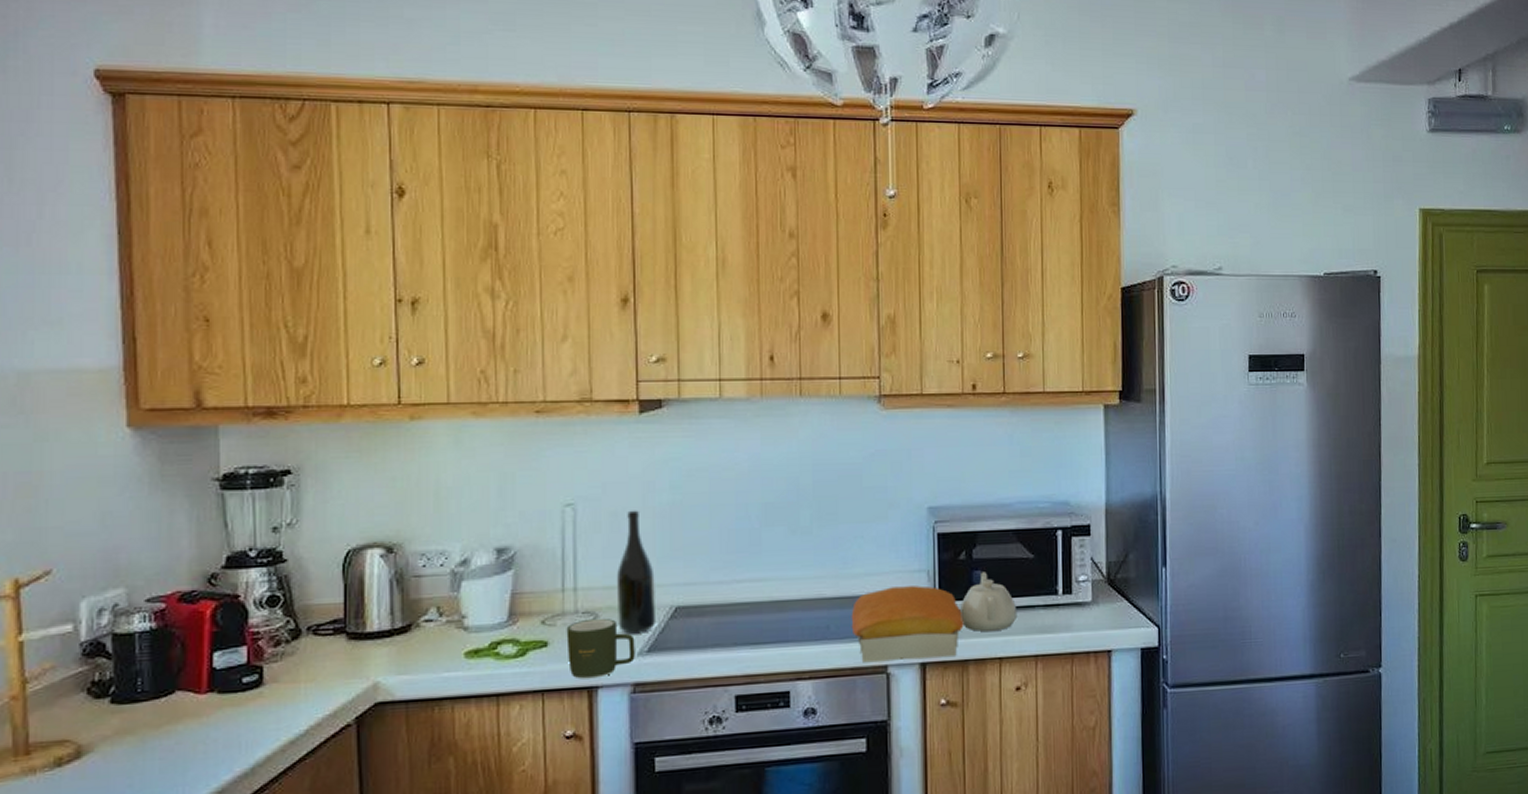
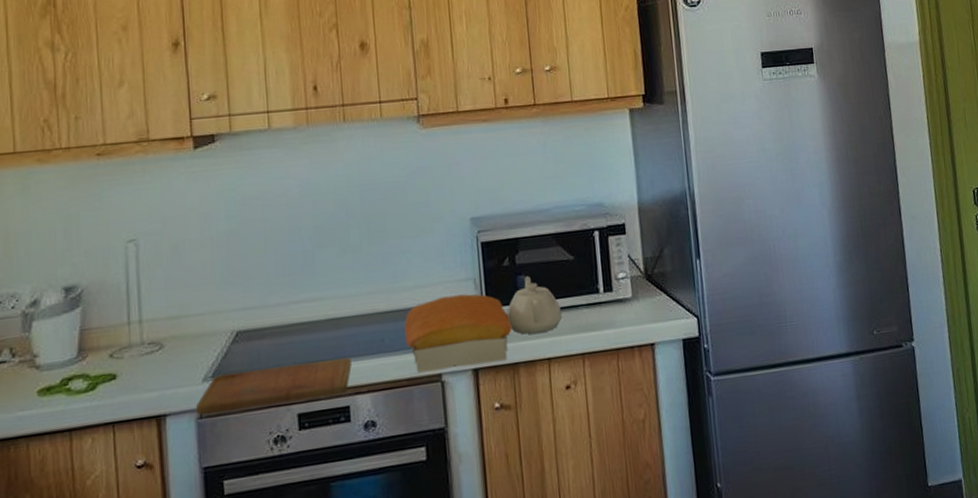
mug: present [566,618,635,680] -> none [133,347,200,409]
wine bottle: present [616,510,655,633] -> none [178,241,218,360]
cutting board: none [629,641,794,689] -> present [195,357,352,415]

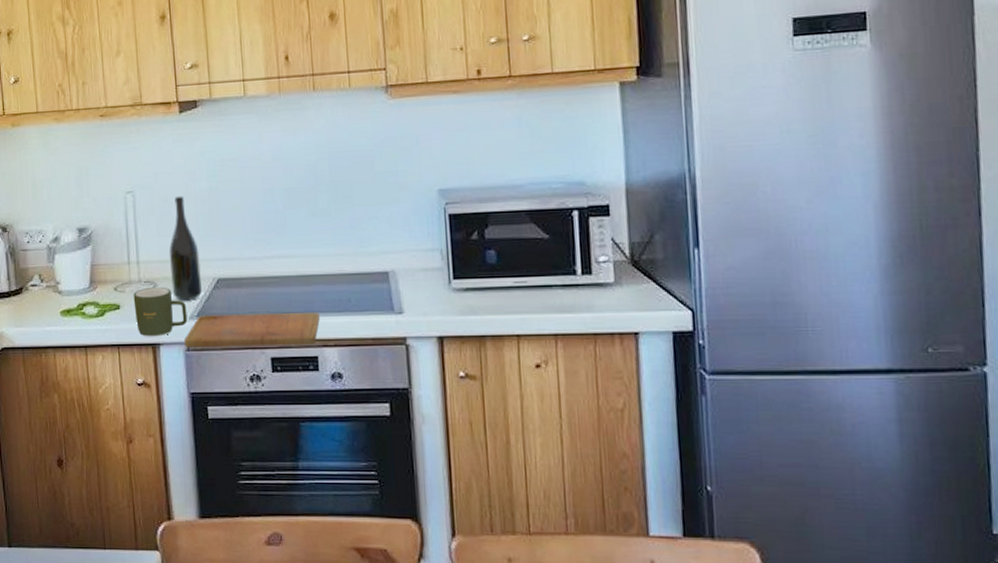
mug: none [133,347,200,409] -> present [133,286,188,337]
wine bottle: none [178,241,218,360] -> present [168,196,202,300]
bread loaf: present [404,294,512,373] -> none [369,264,479,334]
teapot: present [506,276,563,335] -> none [473,251,534,310]

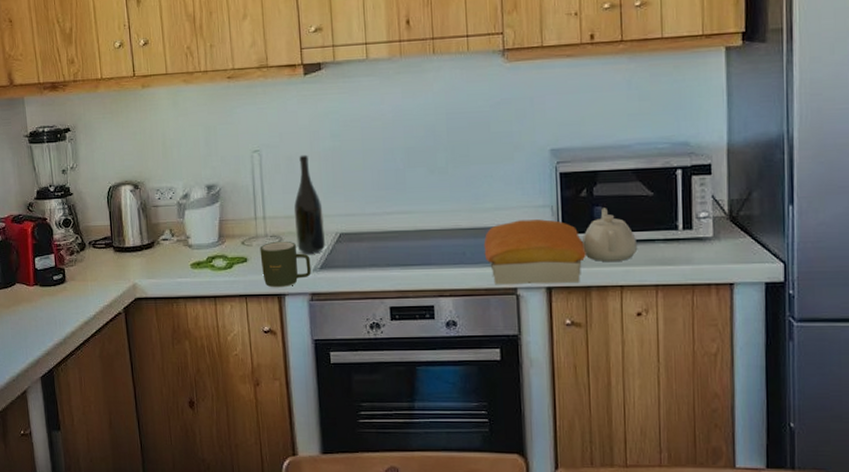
cutting board: present [183,311,320,347] -> none [307,264,436,297]
bread loaf: none [369,264,479,334] -> present [483,219,586,285]
teapot: none [473,251,534,310] -> present [581,208,638,263]

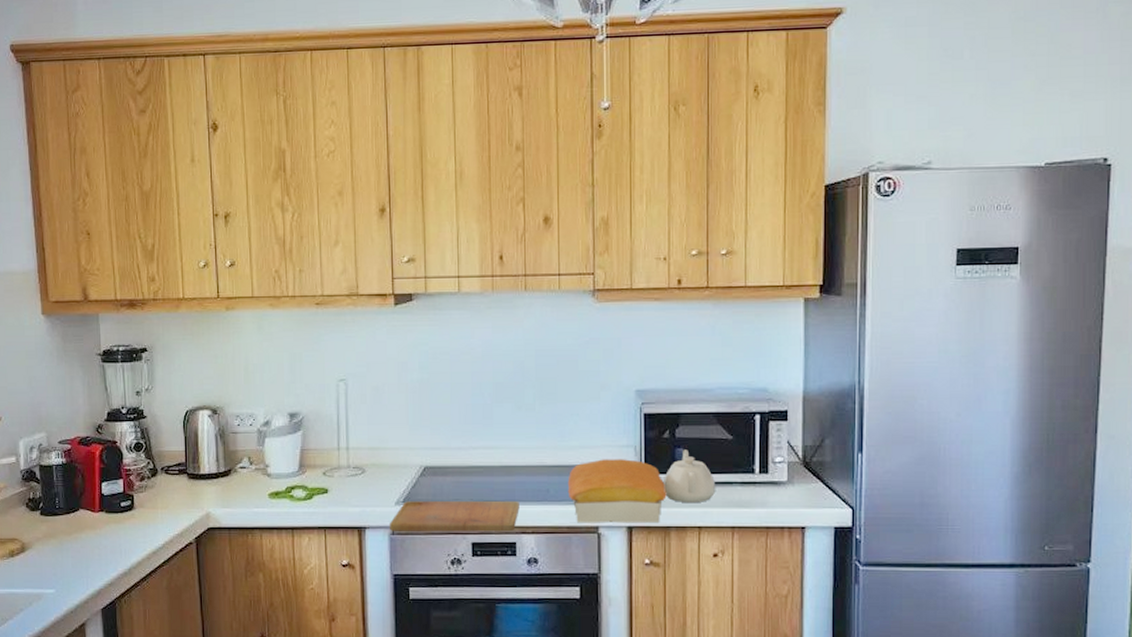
mug: present [259,241,311,288] -> none [341,472,393,521]
wine bottle: present [293,154,325,253] -> none [378,386,409,486]
cutting board: none [307,264,436,297] -> present [389,500,520,532]

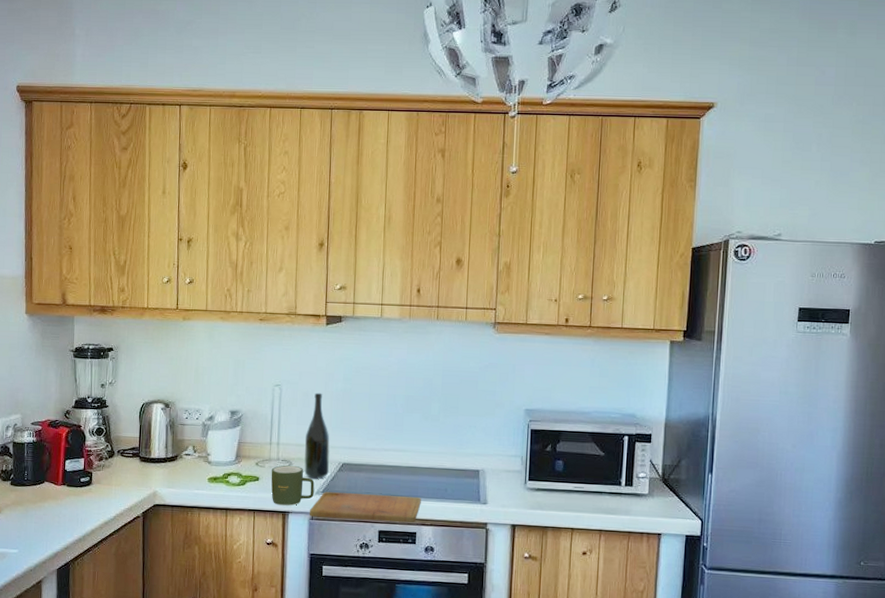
mug: none [341,472,393,521] -> present [271,465,315,506]
wine bottle: none [378,386,409,486] -> present [304,392,330,478]
bread loaf: present [567,459,667,524] -> none [462,466,546,524]
teapot: present [662,450,716,504] -> none [543,462,588,508]

